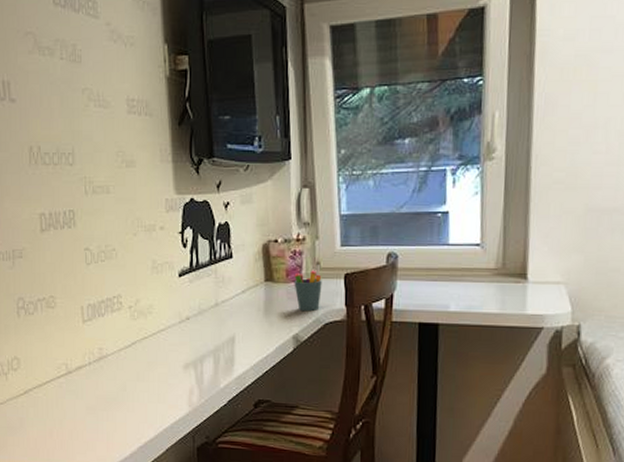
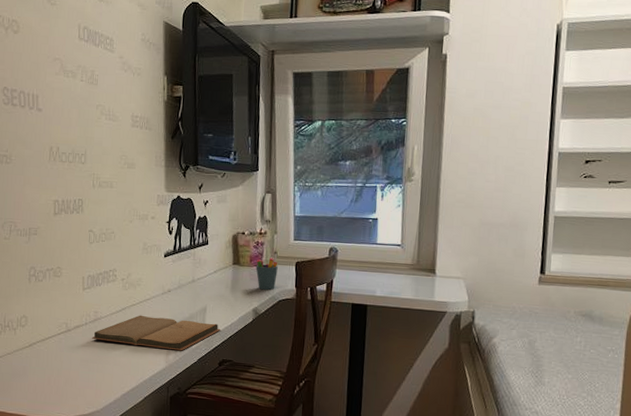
book: none [97,350,255,392] -> present [91,315,221,351]

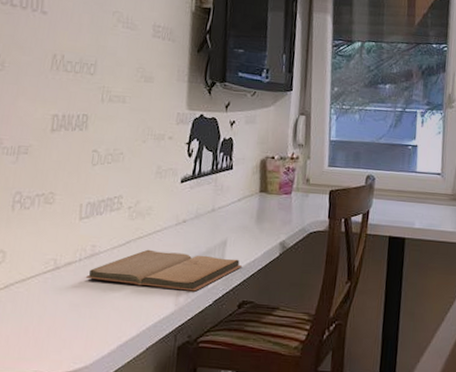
pen holder: present [256,253,278,291] -> none [285,180,310,222]

